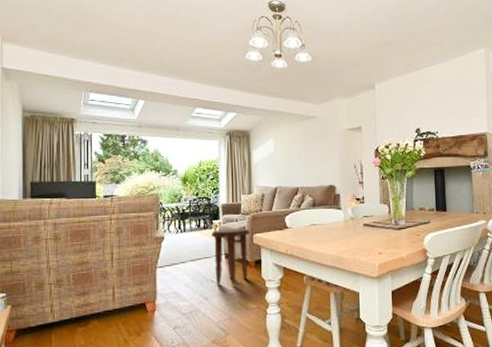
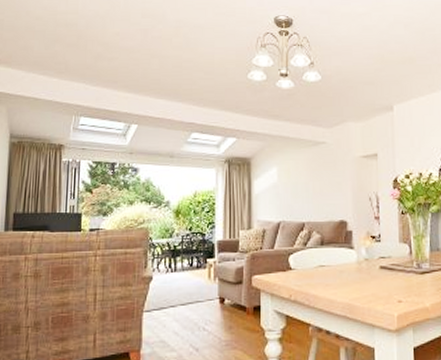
side table: present [212,228,249,286] -> none [205,268,248,336]

